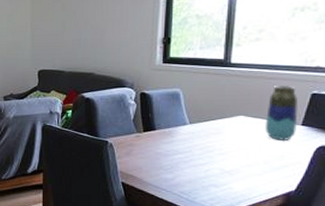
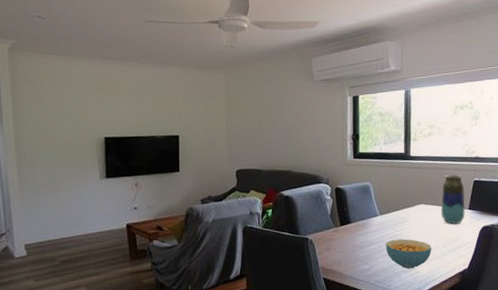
cereal bowl: none [194,151,249,183] -> present [386,239,431,268]

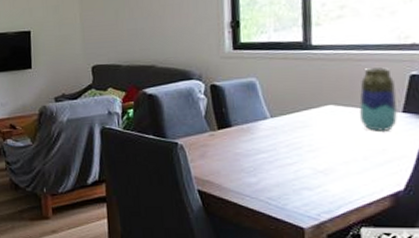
cereal bowl: present [386,239,431,268] -> none [280,148,346,185]

